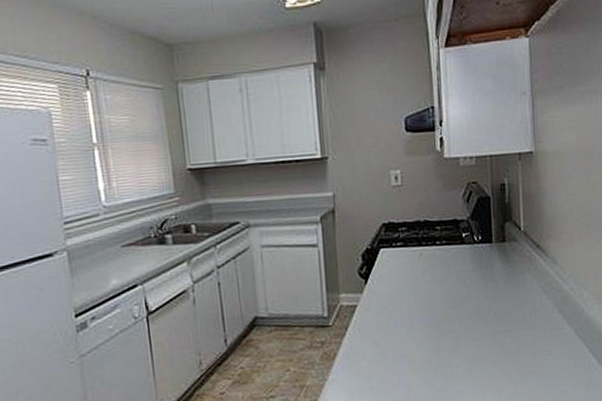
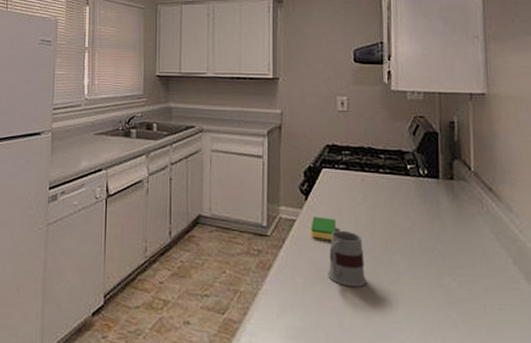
dish sponge: none [372,297,397,321] -> present [310,216,336,241]
mug: none [392,307,430,361] -> present [328,230,368,288]

